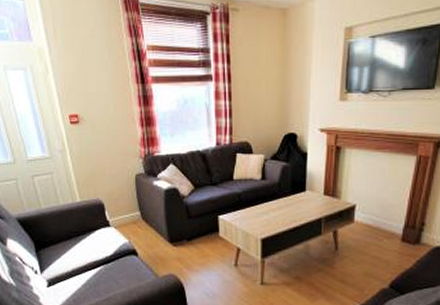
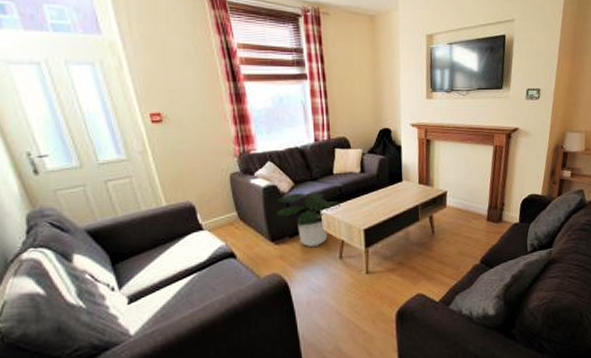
potted plant: none [177,196,242,252] -> present [277,192,344,247]

